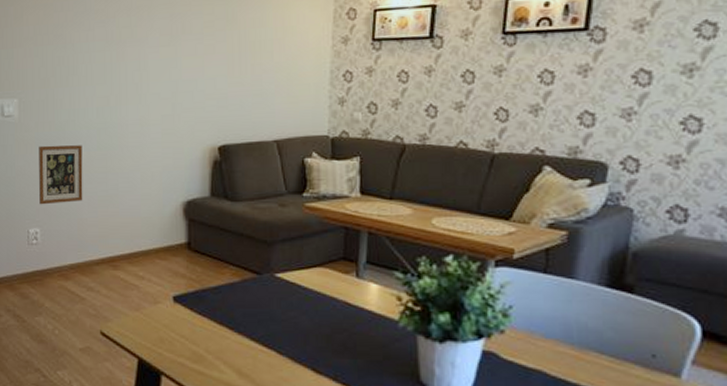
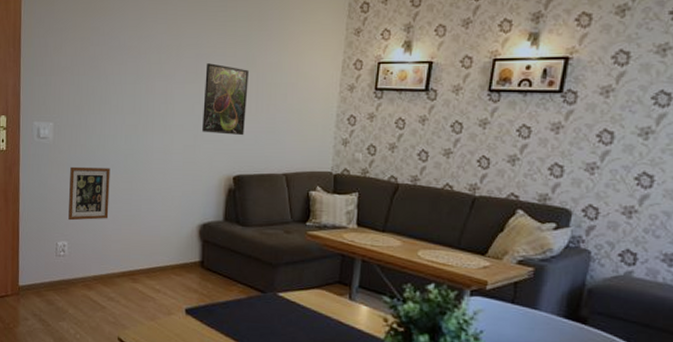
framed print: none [181,23,230,101] -> present [202,63,249,136]

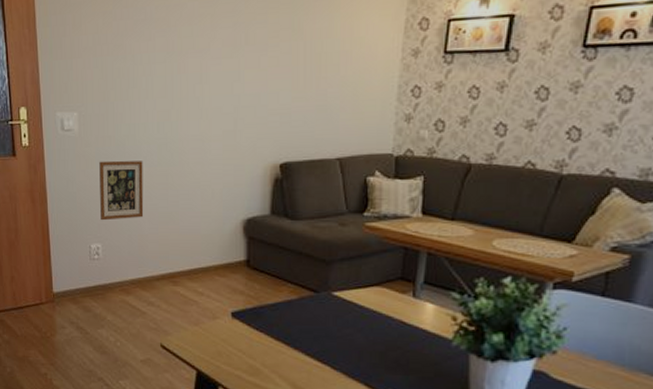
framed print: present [202,63,249,136] -> none [243,33,295,117]

